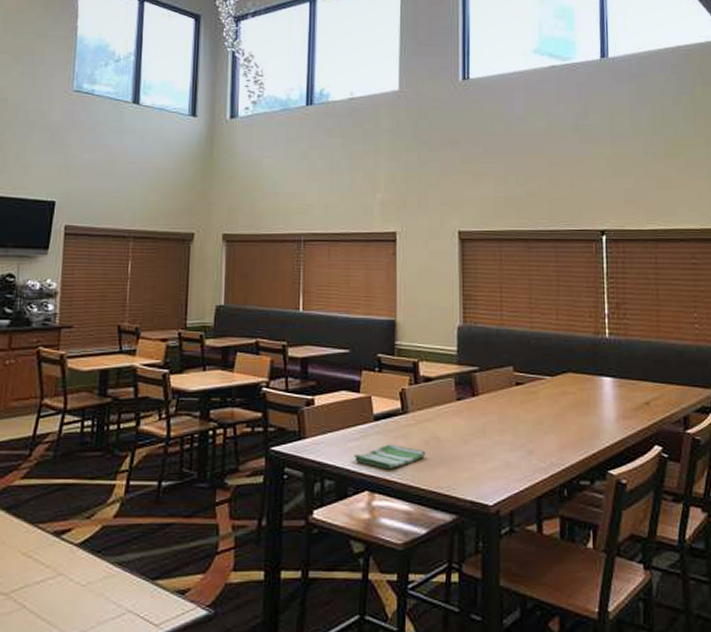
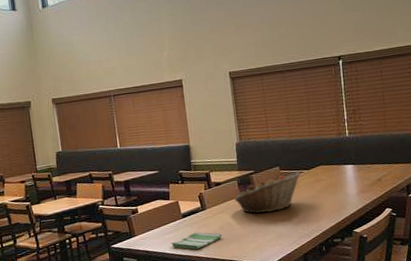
fruit basket: none [448,376,541,429] -> present [234,171,300,214]

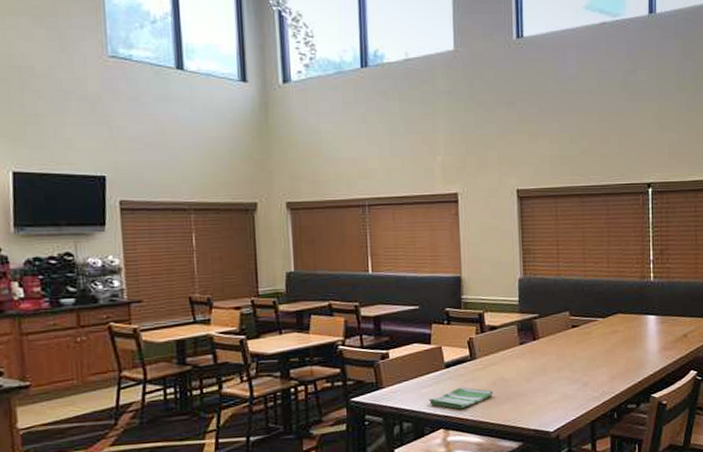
fruit basket: present [234,171,300,214] -> none [511,319,594,369]

